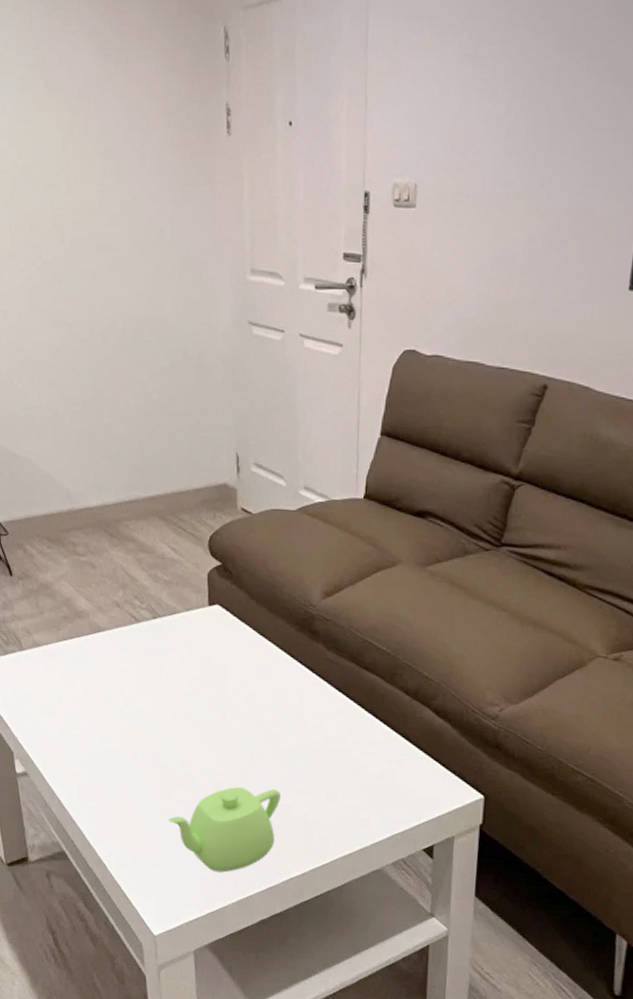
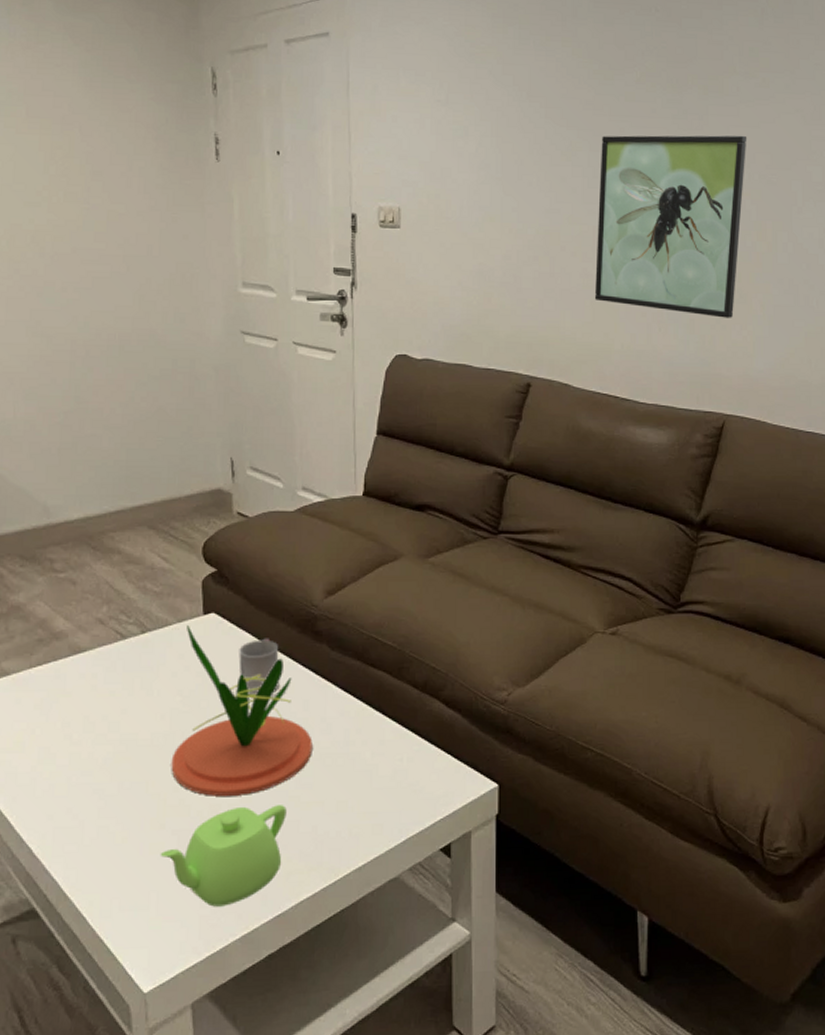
plant: none [178,615,306,777] -> present [171,625,313,796]
cup: none [240,633,278,687] -> present [238,638,280,696]

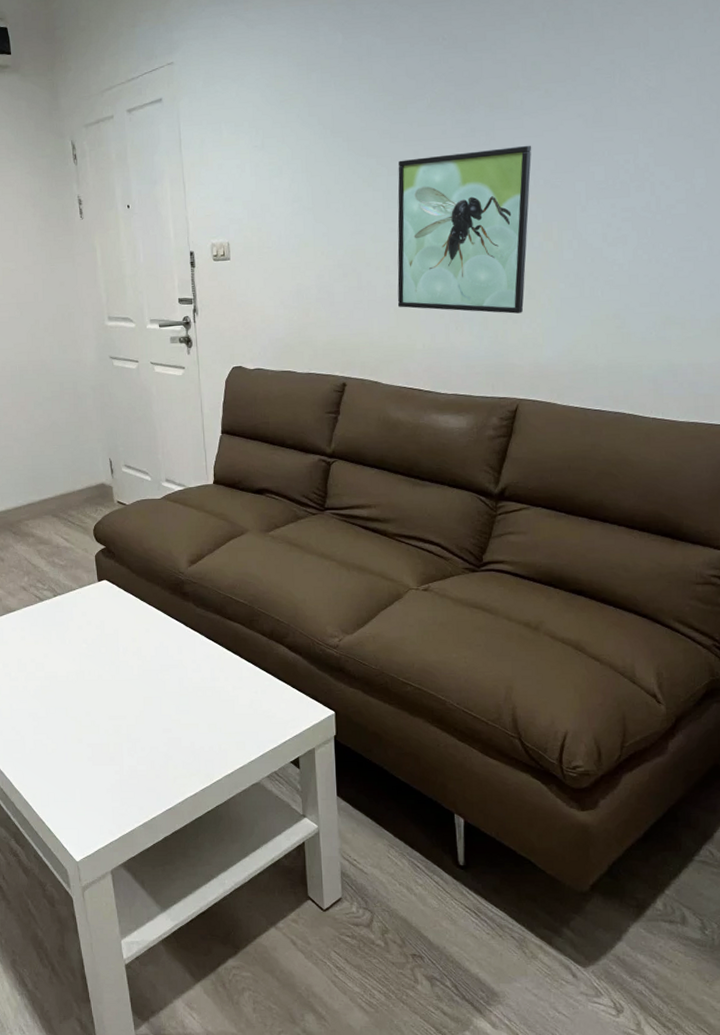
teapot: present [160,805,287,907] -> none [80,726,171,801]
plant: present [171,625,313,796] -> none [83,590,187,719]
cup: present [238,638,280,696] -> none [126,598,159,643]

